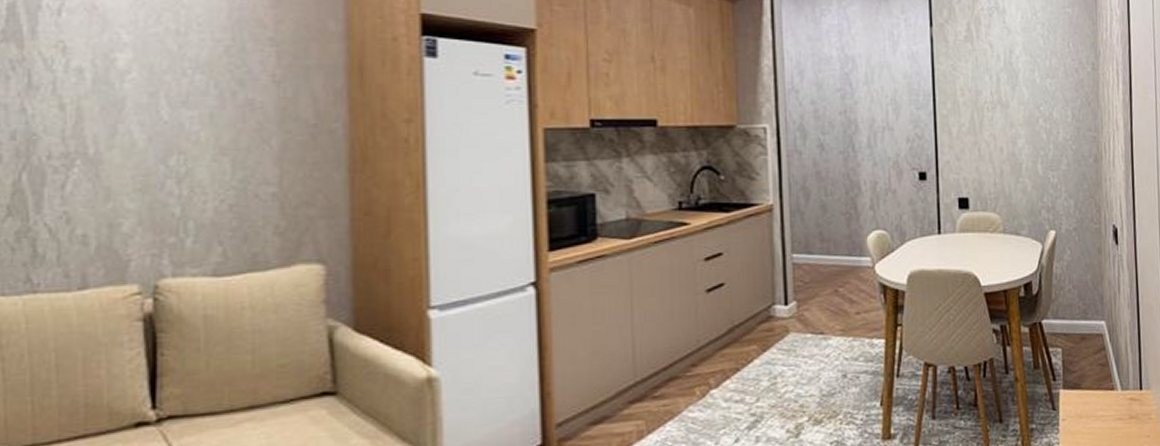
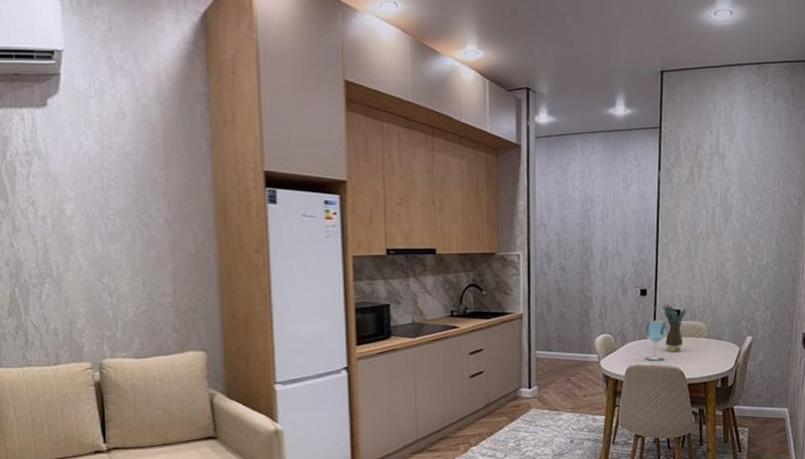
wine glass: none [927,211,957,264] -> present [644,320,669,361]
vase: none [947,189,976,253] -> present [663,303,686,353]

